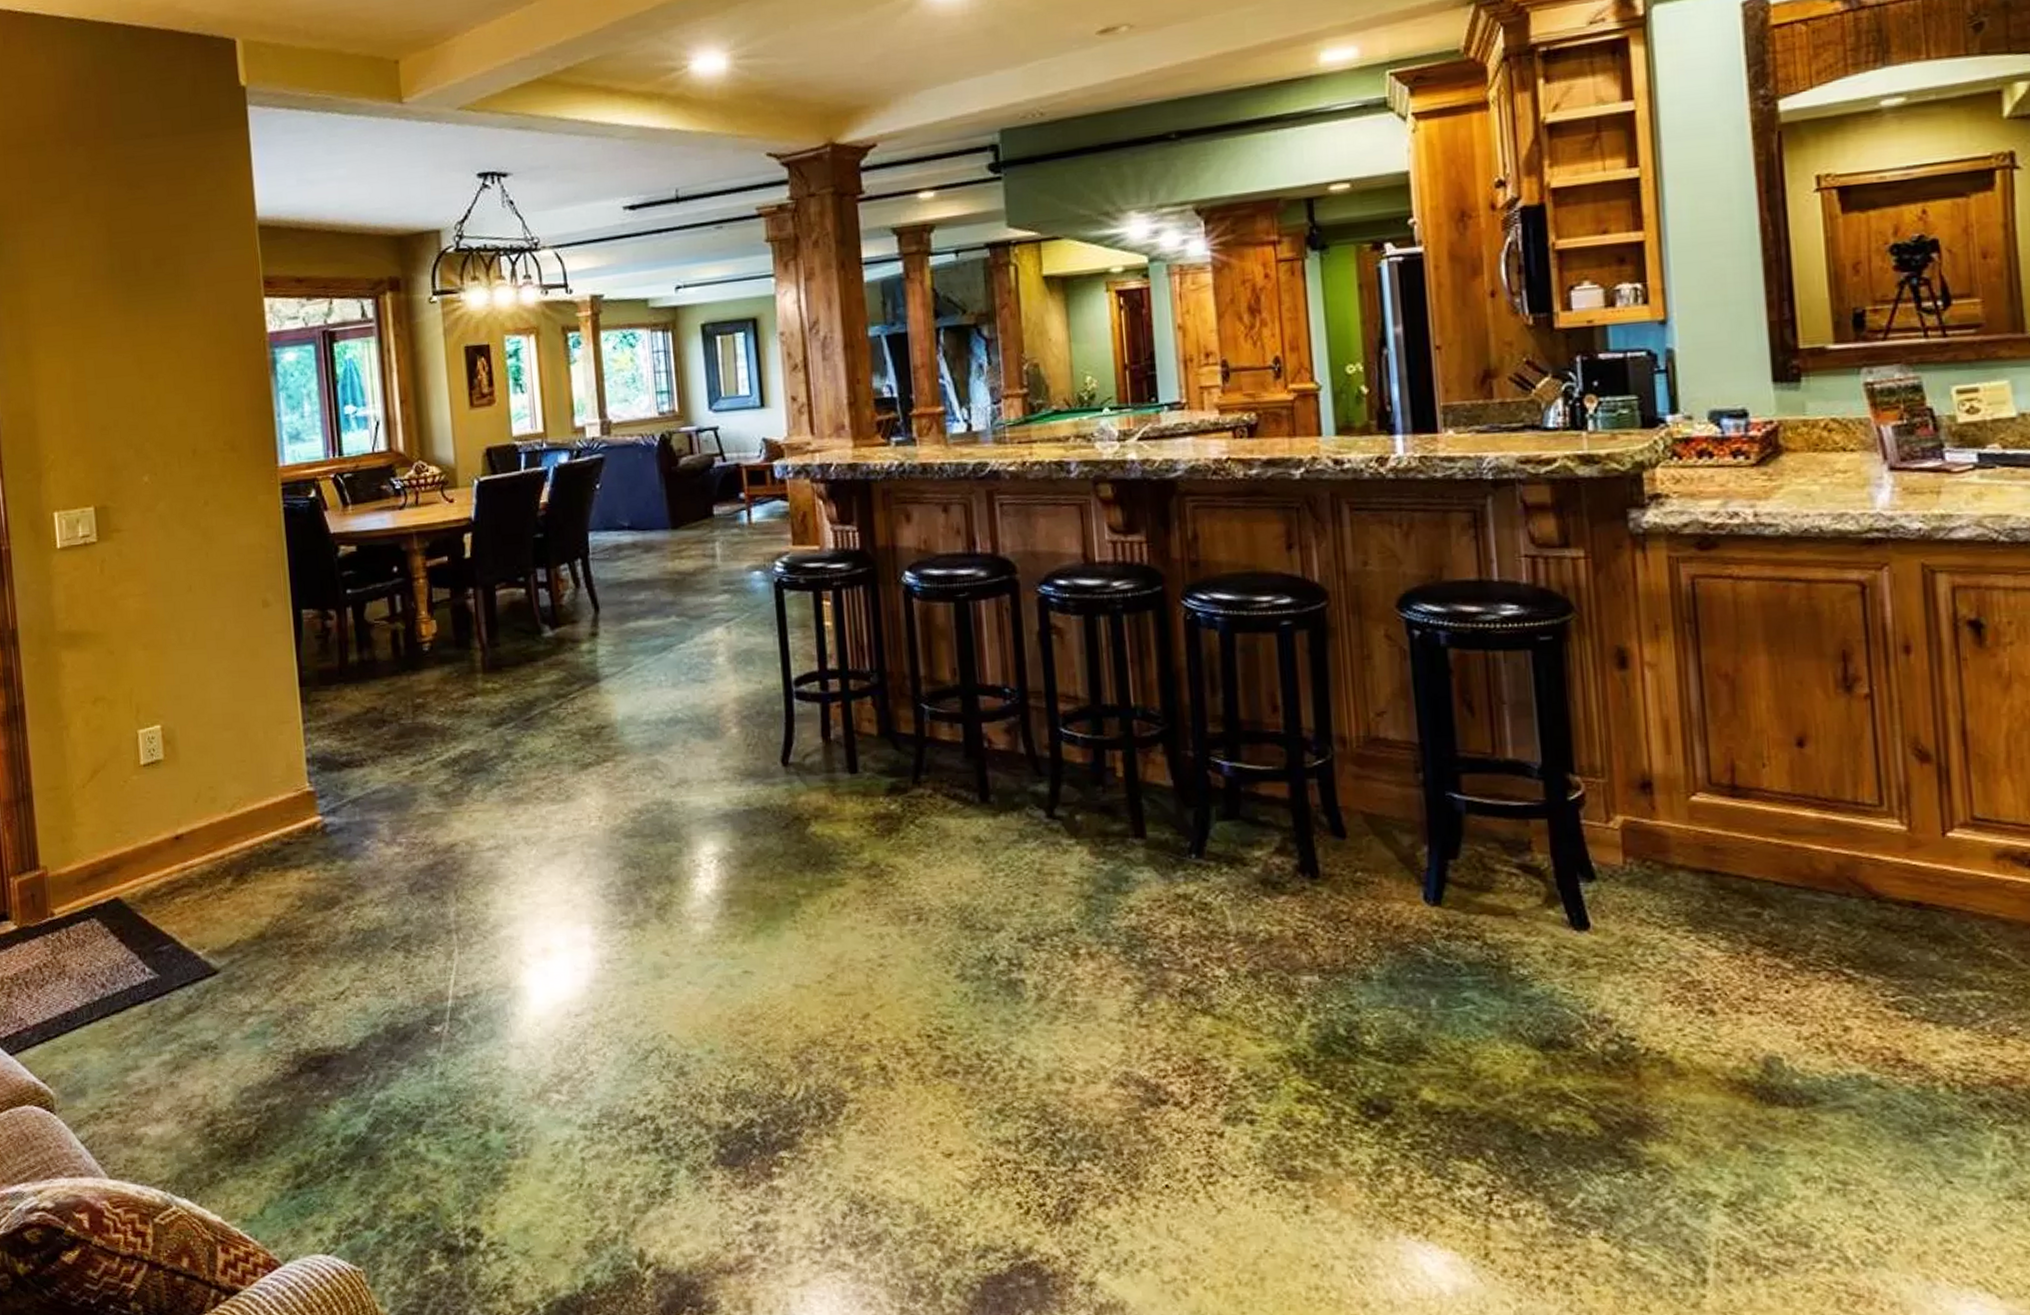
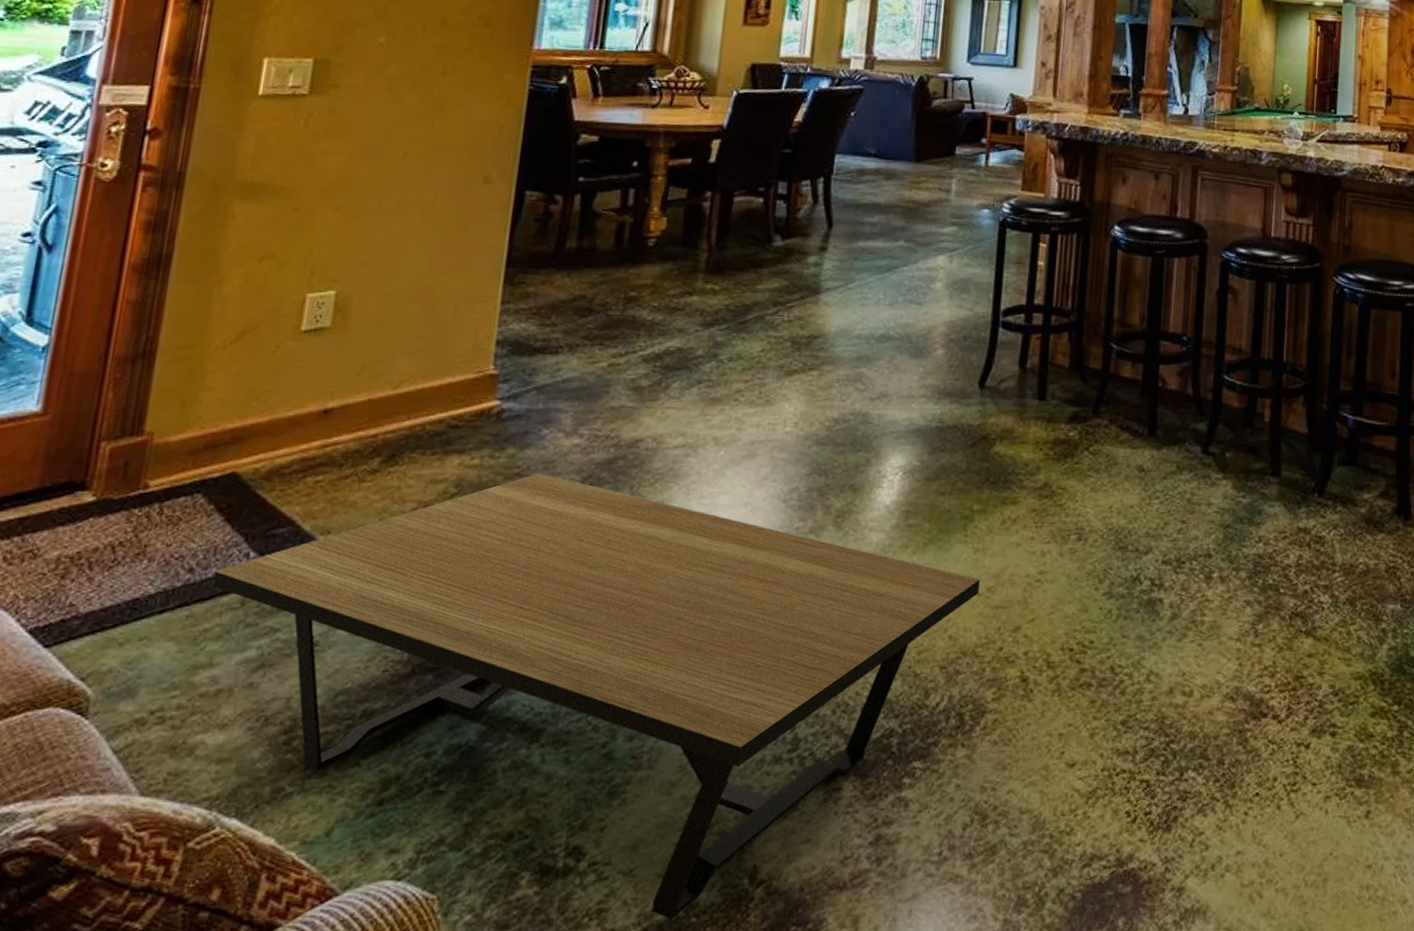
coffee table: none [121,882,820,1298] -> present [212,472,981,921]

